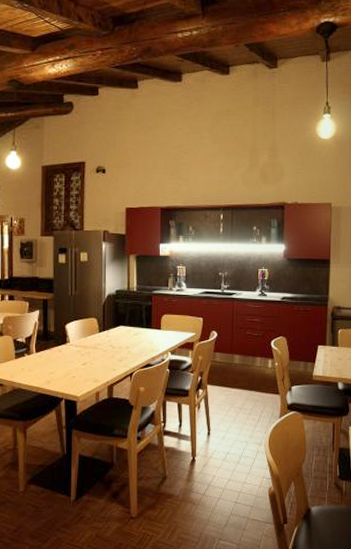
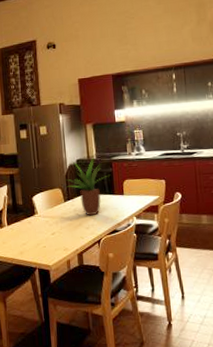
potted plant: none [103,291,149,348] -> present [66,159,110,216]

